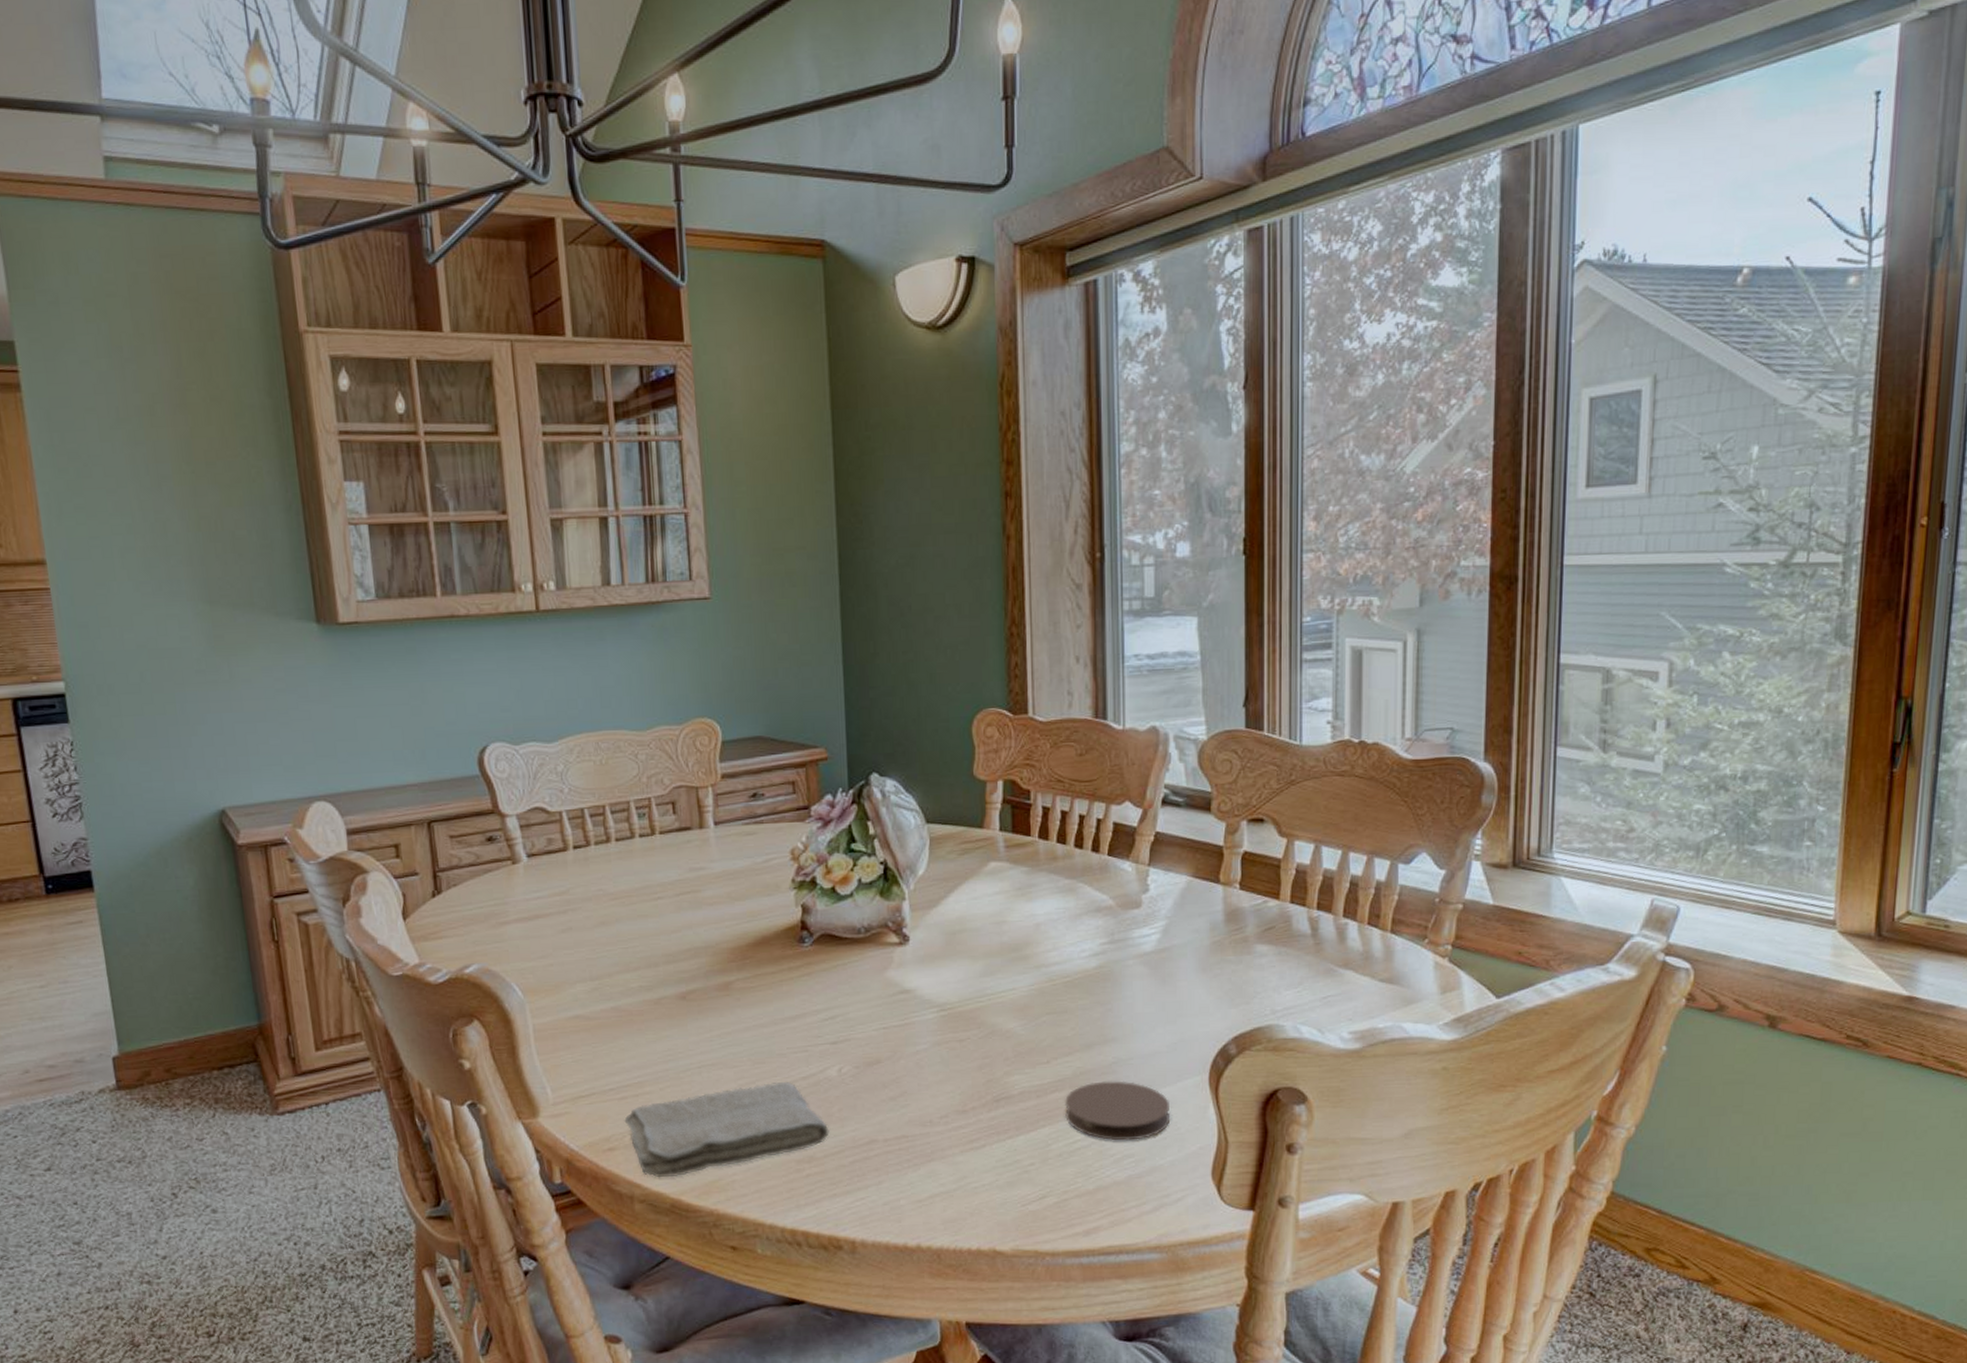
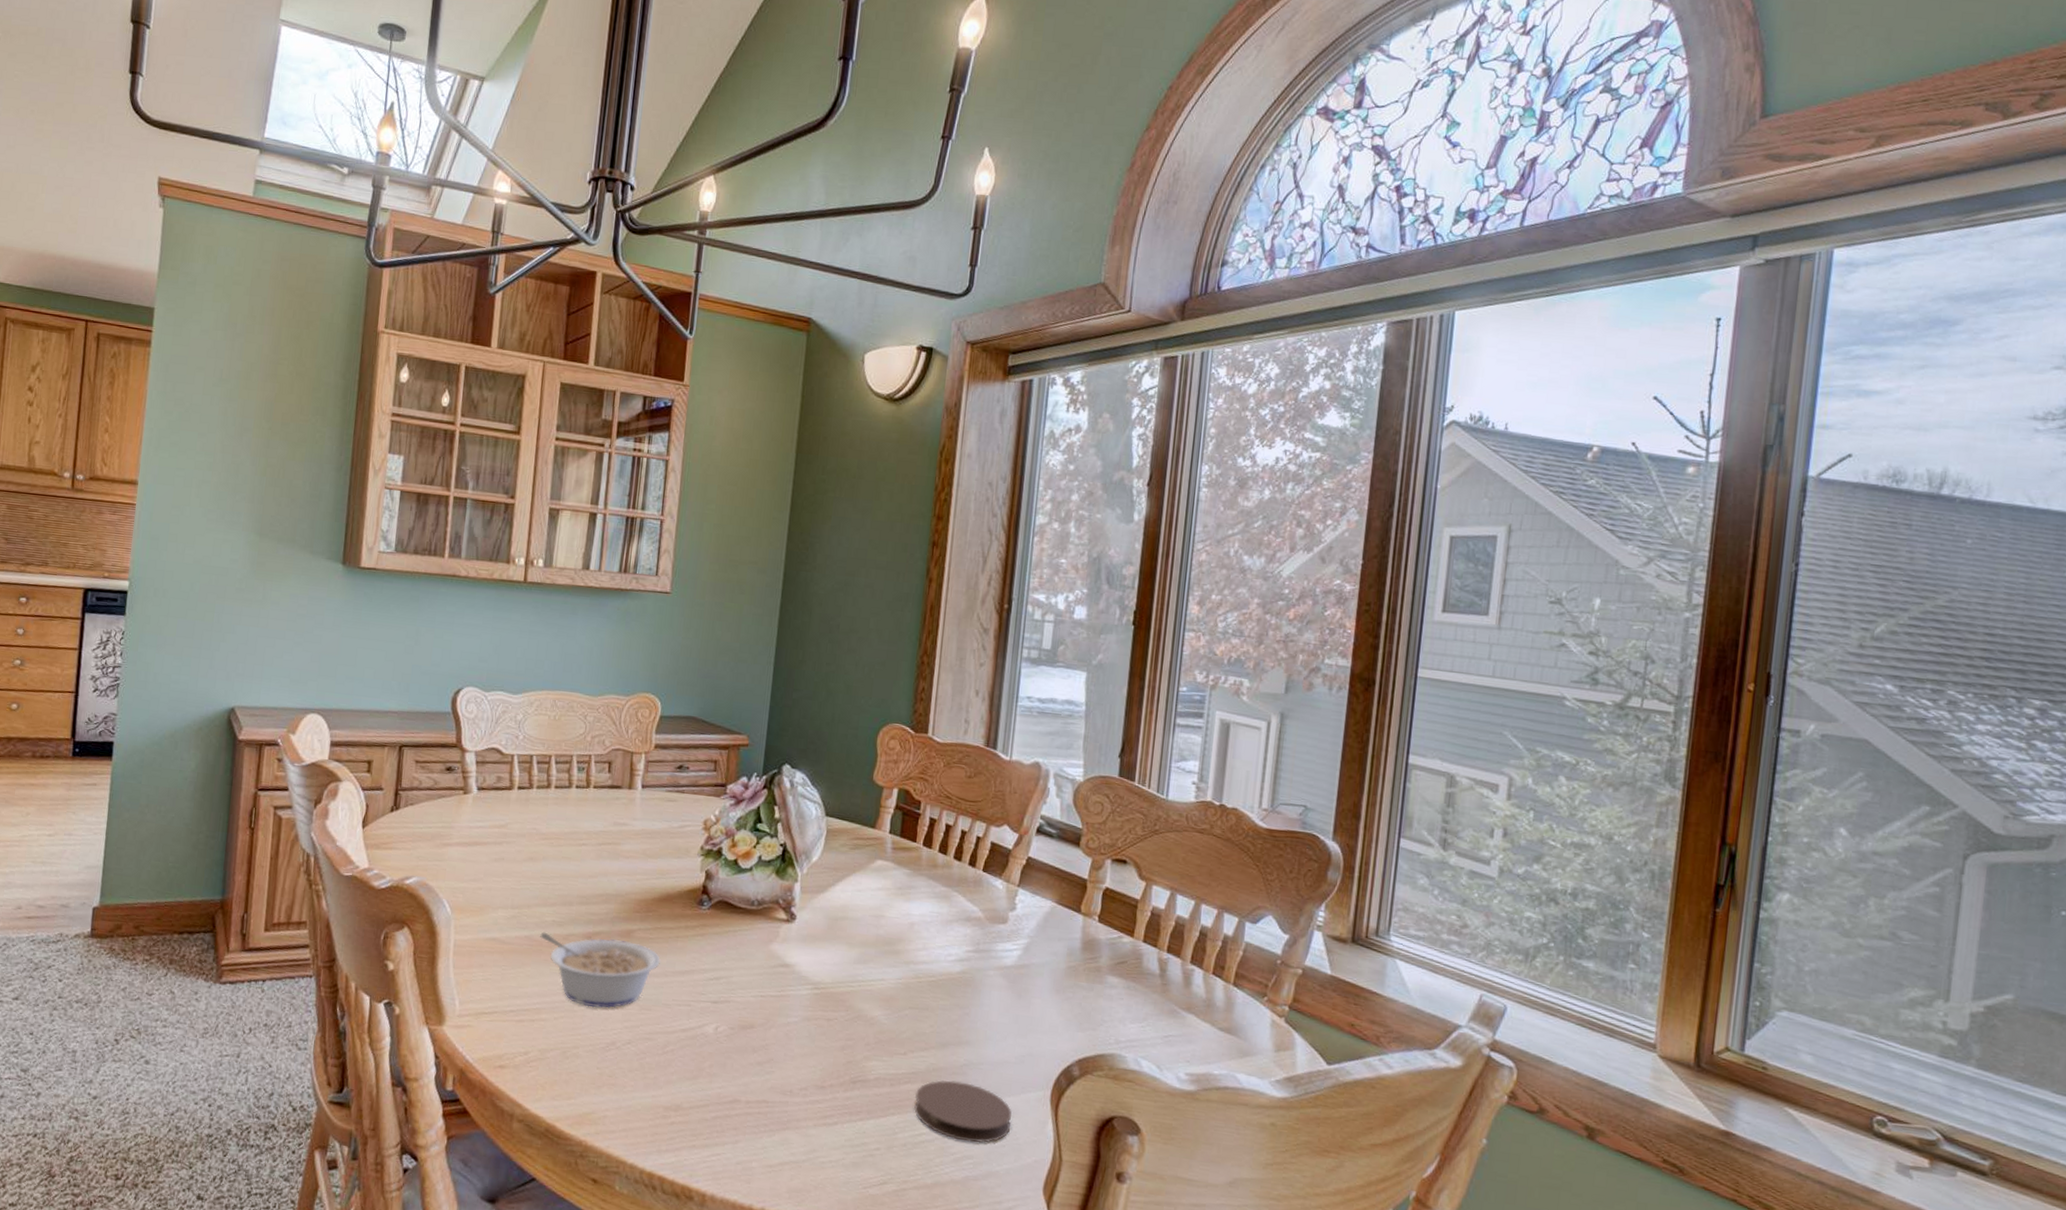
washcloth: present [624,1082,829,1178] -> none [518,1029,698,1103]
legume: none [627,995,767,1071] -> present [539,932,660,1009]

